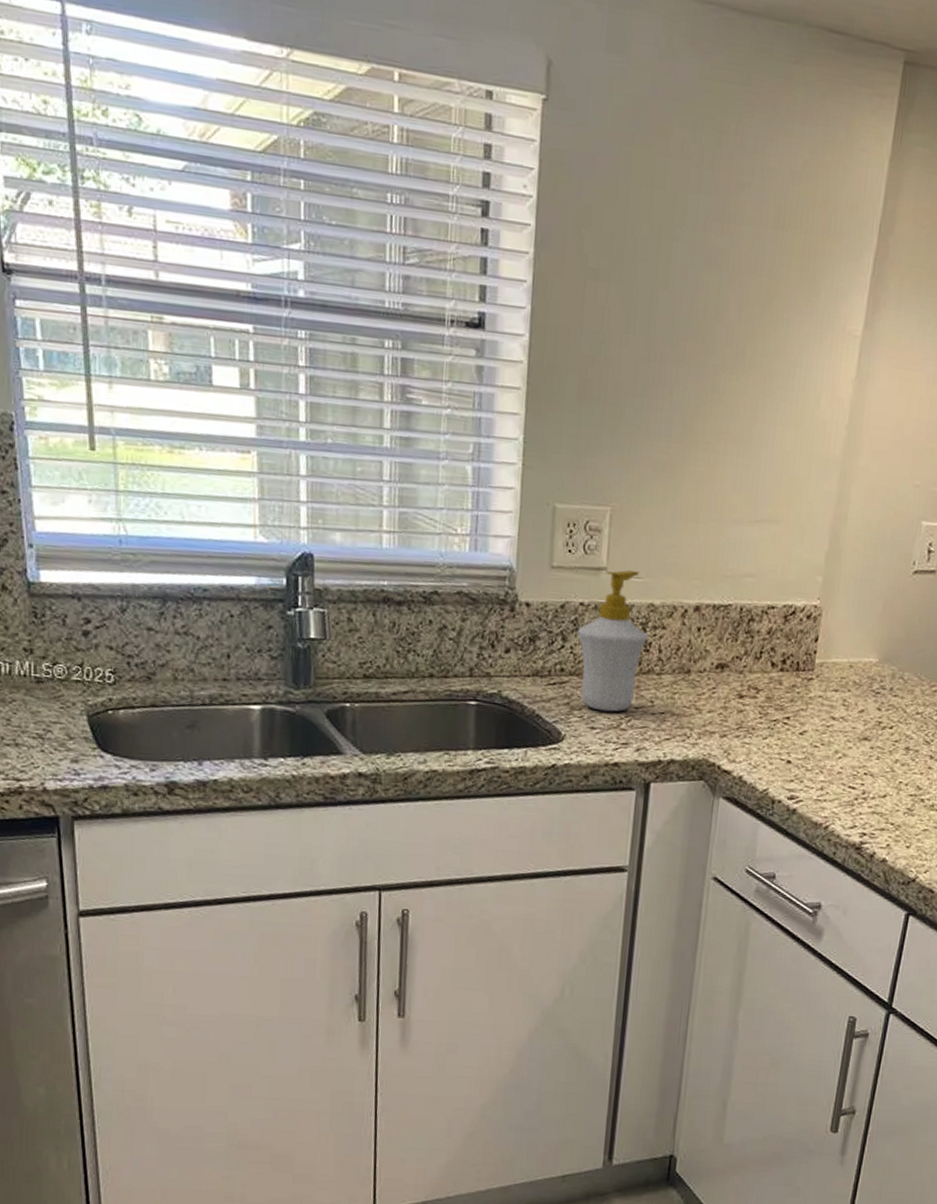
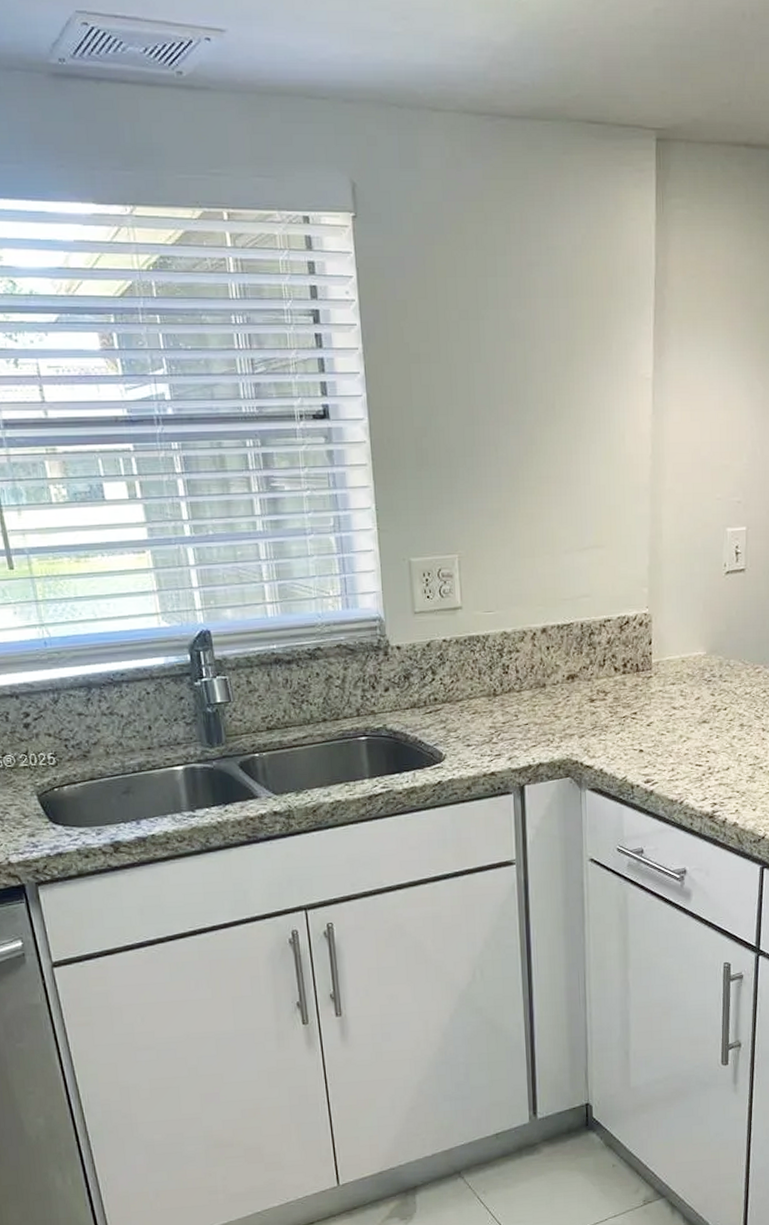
soap bottle: present [578,570,649,712] -> none [444,606,506,730]

